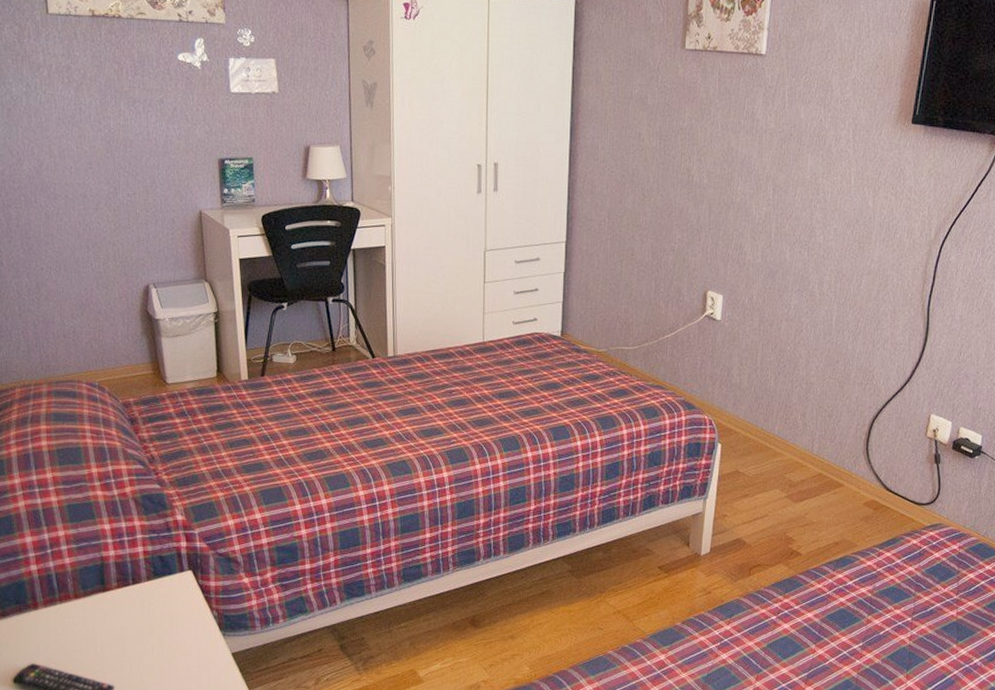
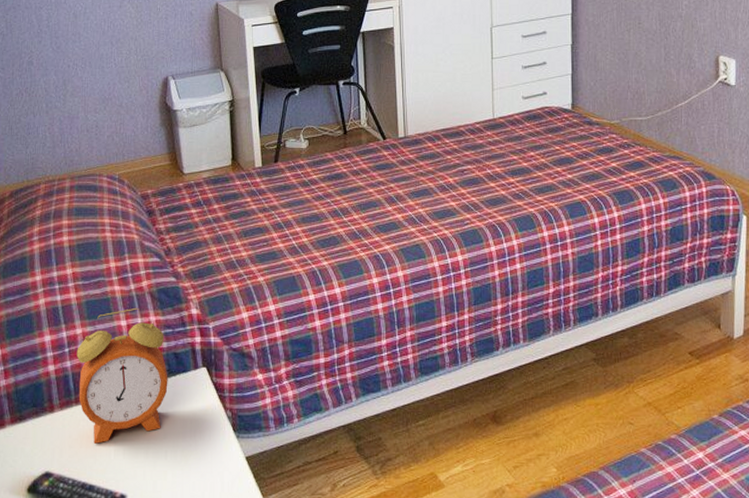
alarm clock: none [59,512,154,639] -> present [76,307,168,444]

